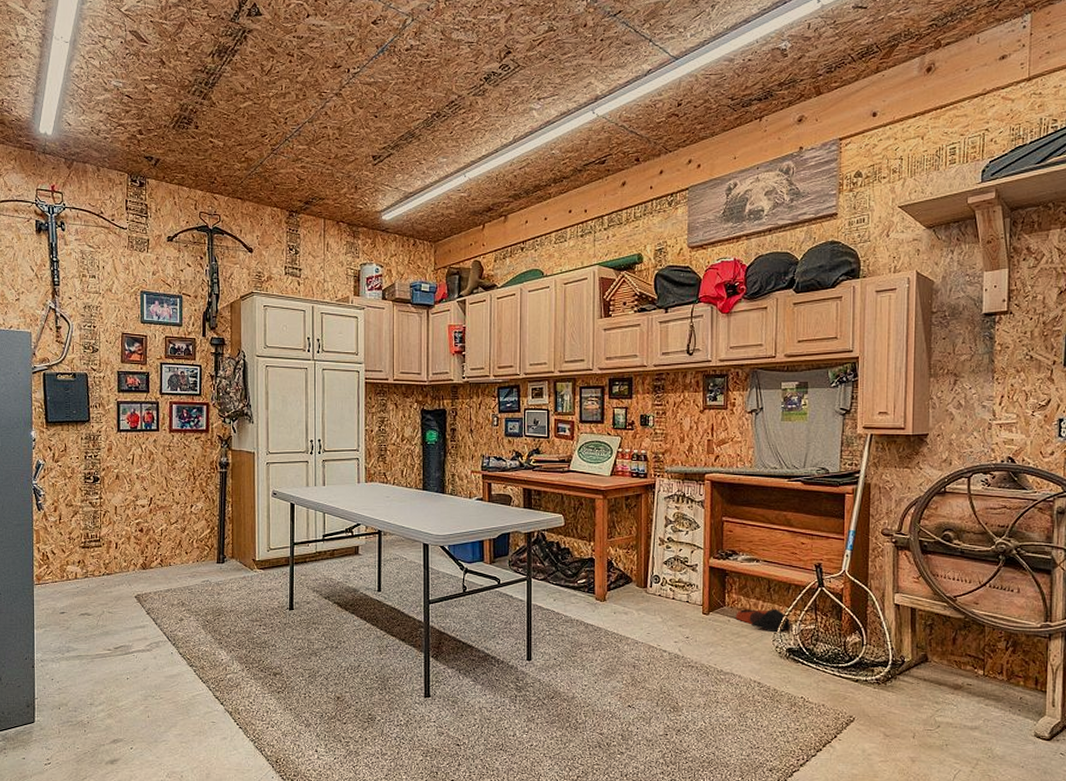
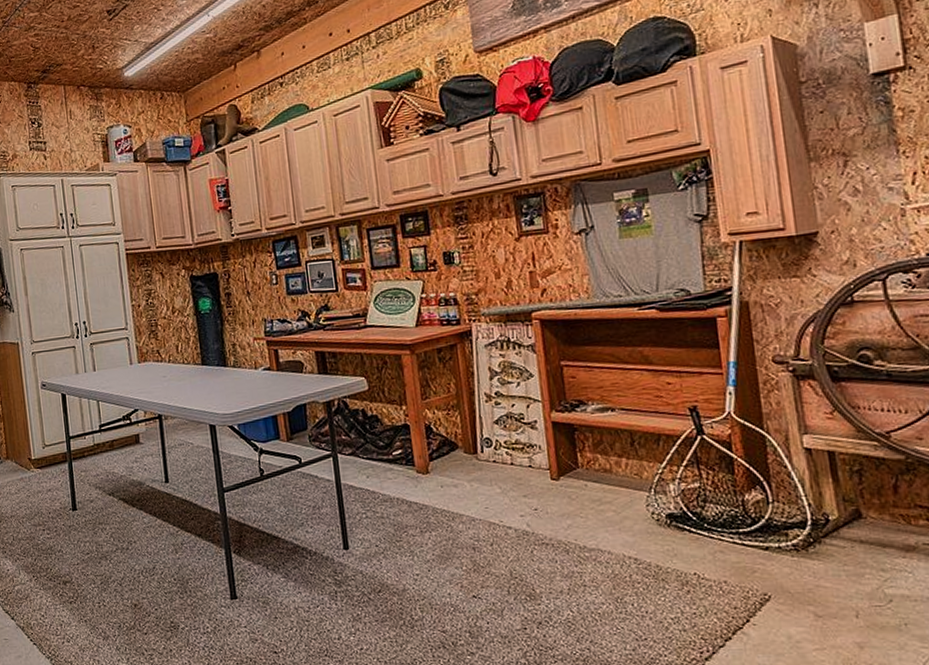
bag: present [735,608,791,632] -> none [593,466,668,495]

